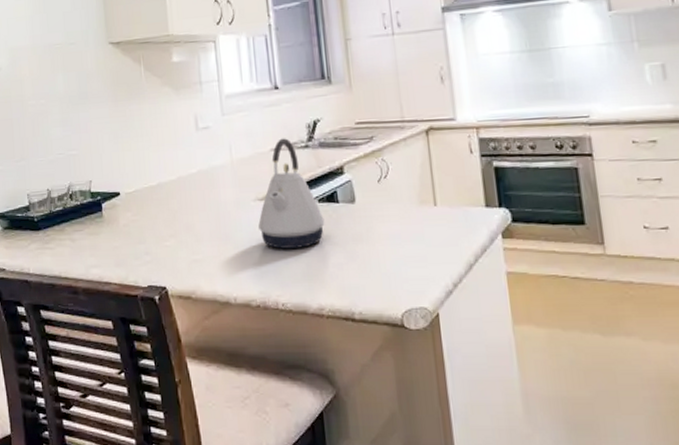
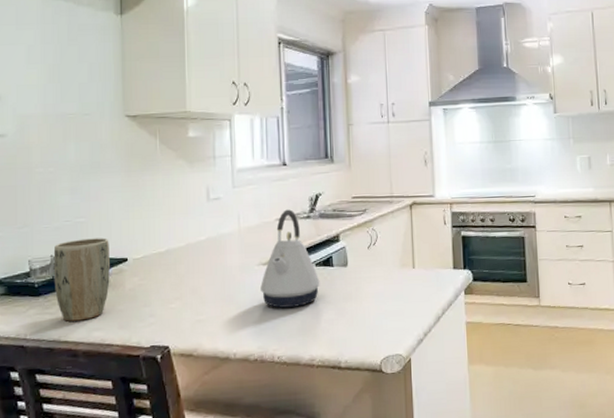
plant pot: none [49,171,104,257] -> present [53,238,110,322]

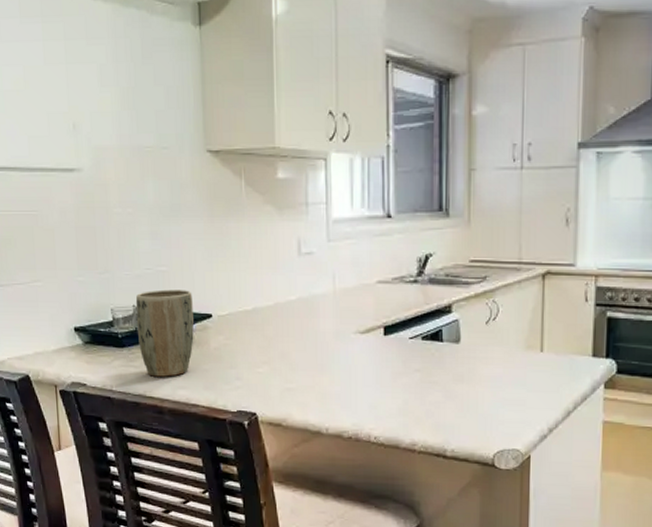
kettle: present [260,209,320,308] -> none [357,271,426,384]

